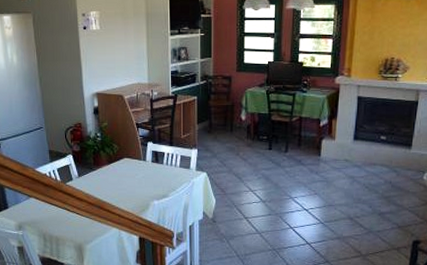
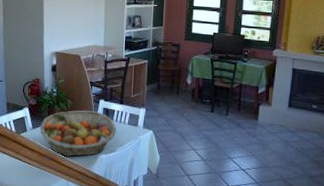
fruit basket: none [86,154,168,204] -> present [40,110,117,157]

